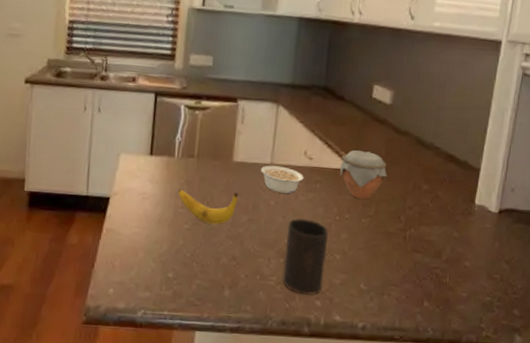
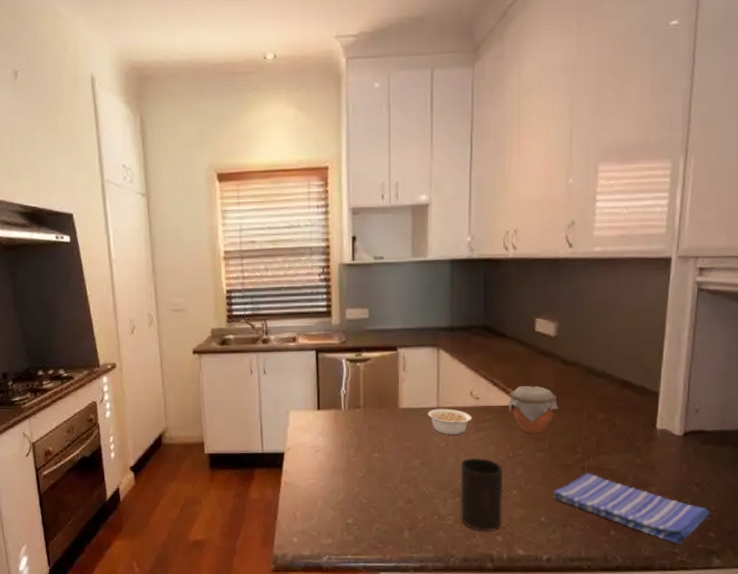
banana: present [178,189,239,225] -> none [349,438,408,471]
dish towel: none [373,242,517,320] -> present [553,473,711,545]

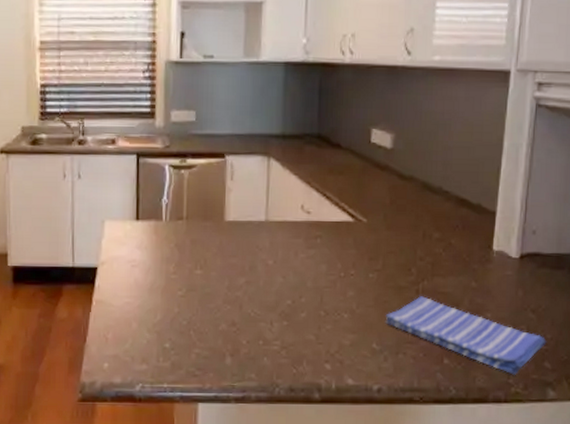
legume: present [428,408,472,435] -> none [256,222,303,252]
cup: present [460,457,503,531] -> none [287,276,334,358]
jar: present [509,386,559,434] -> none [341,201,393,253]

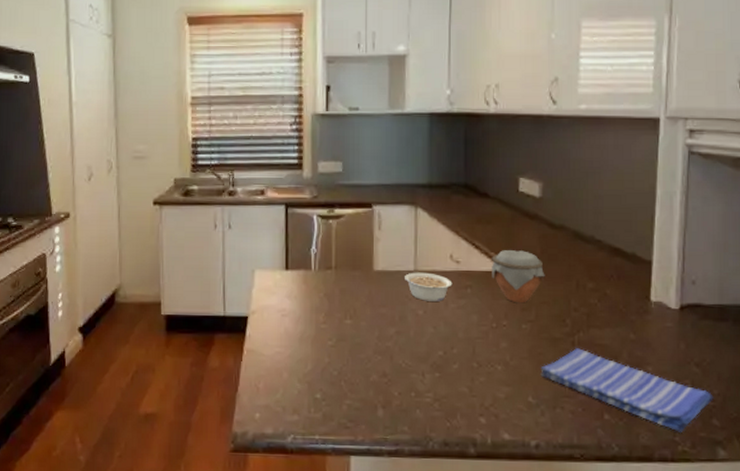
legume: none [256,222,303,252] -> present [405,272,453,301]
jar: none [341,201,393,253] -> present [492,250,545,304]

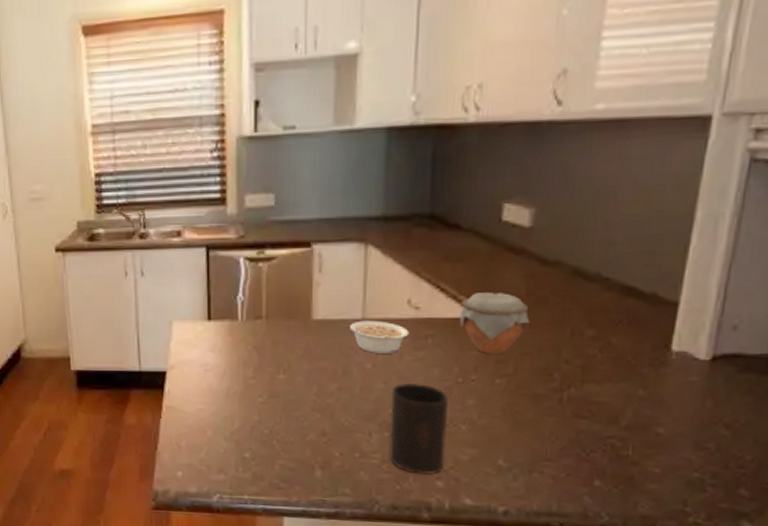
cup: none [440,327,487,412] -> present [389,382,448,474]
dish towel: present [540,348,714,432] -> none [515,406,745,502]

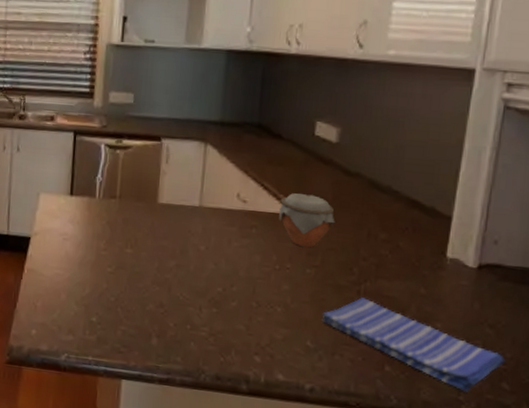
legume: present [350,320,410,354] -> none [189,208,238,239]
cup: present [389,382,448,474] -> none [215,265,267,350]
dish towel: none [515,406,745,502] -> present [321,297,506,392]

